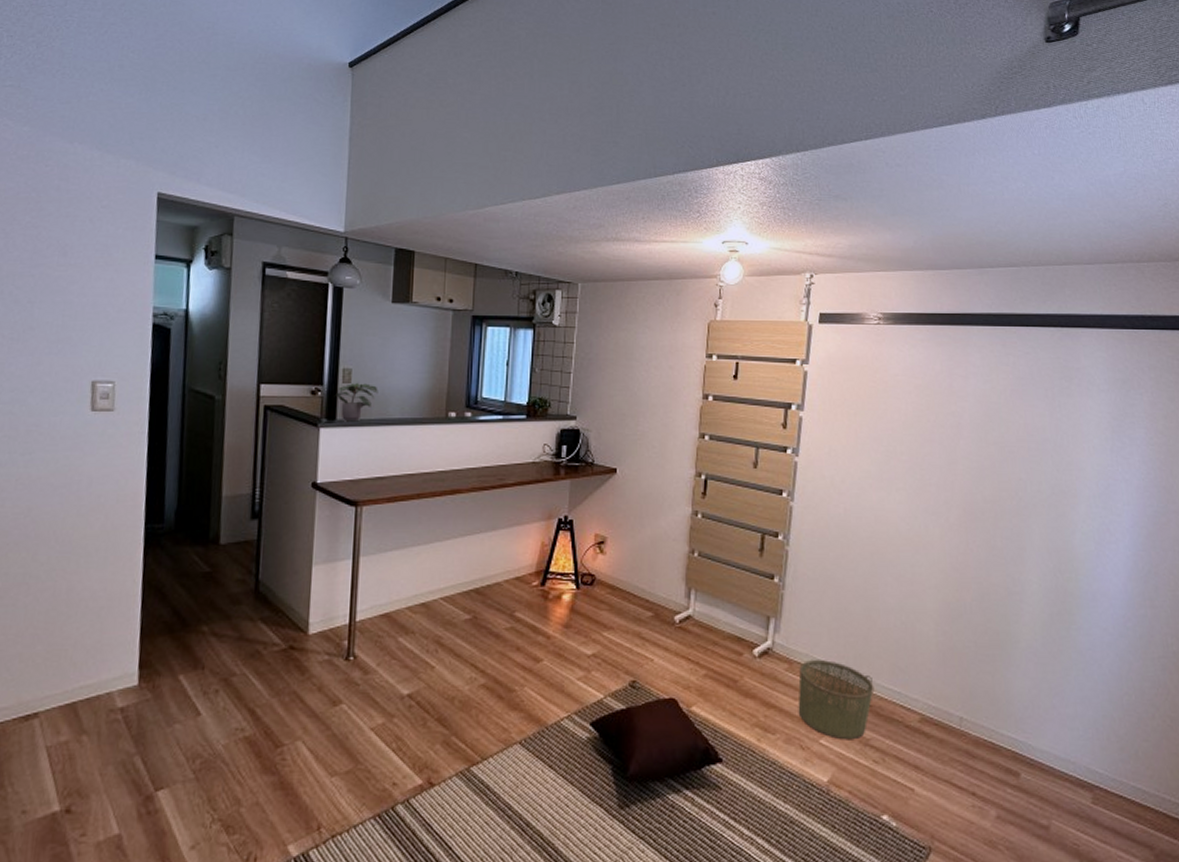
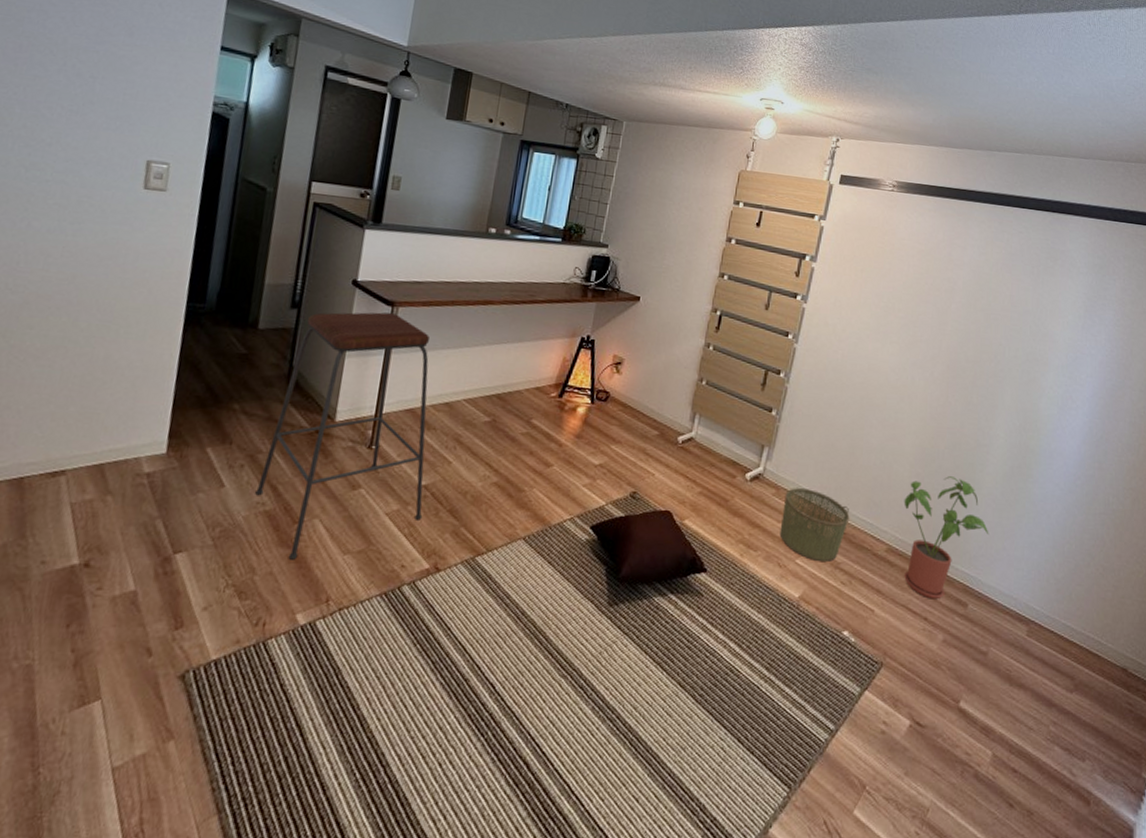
bar stool: none [233,514,410,787] -> present [255,312,430,560]
potted plant: present [334,383,378,420] -> none [382,191,425,226]
house plant: none [932,631,1034,771] -> present [904,476,989,600]

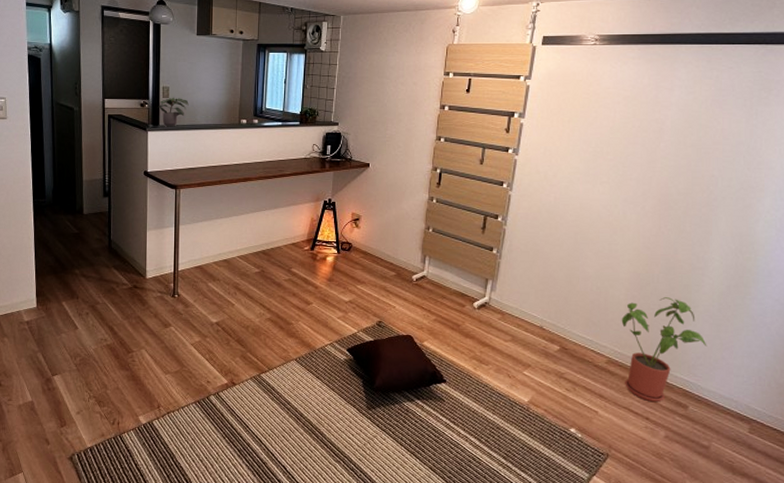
bar stool: present [255,312,430,560] -> none [99,194,218,379]
potted plant: none [382,191,425,226] -> present [157,98,189,126]
basket: present [780,488,850,563] -> none [507,313,571,373]

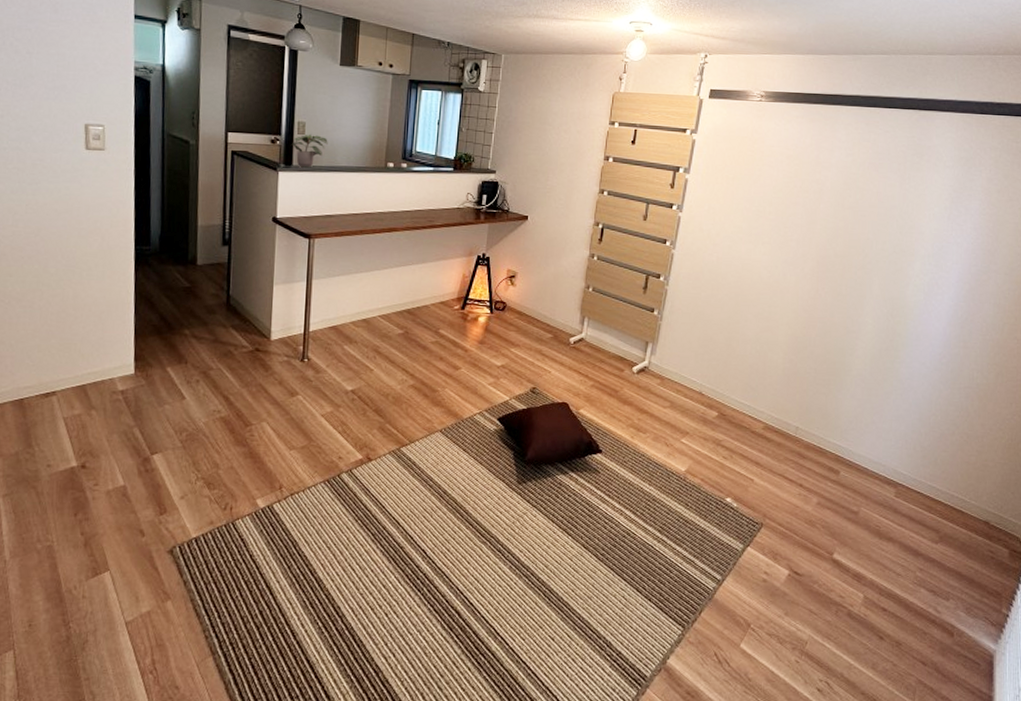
house plant: present [621,297,707,403] -> none [778,361,859,469]

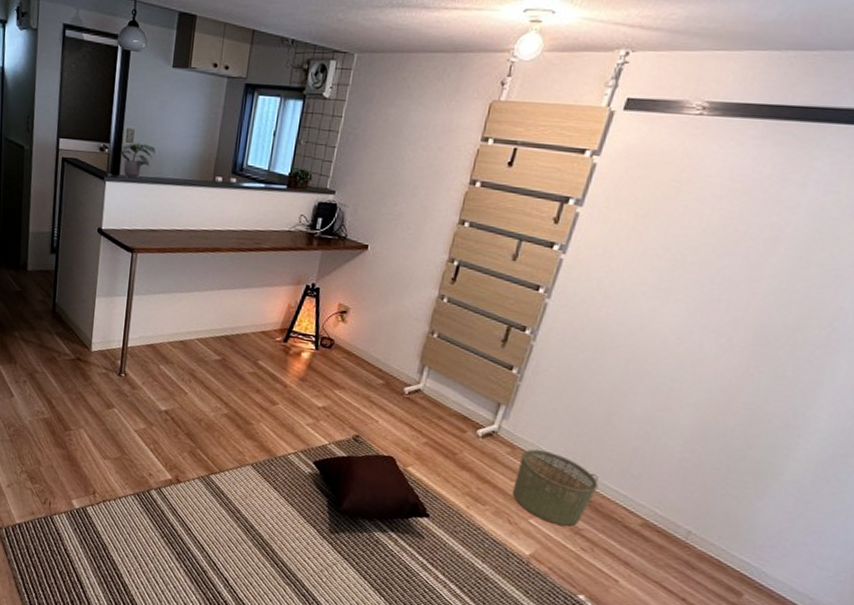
basket: none [666,378,729,441] -> present [512,449,599,527]

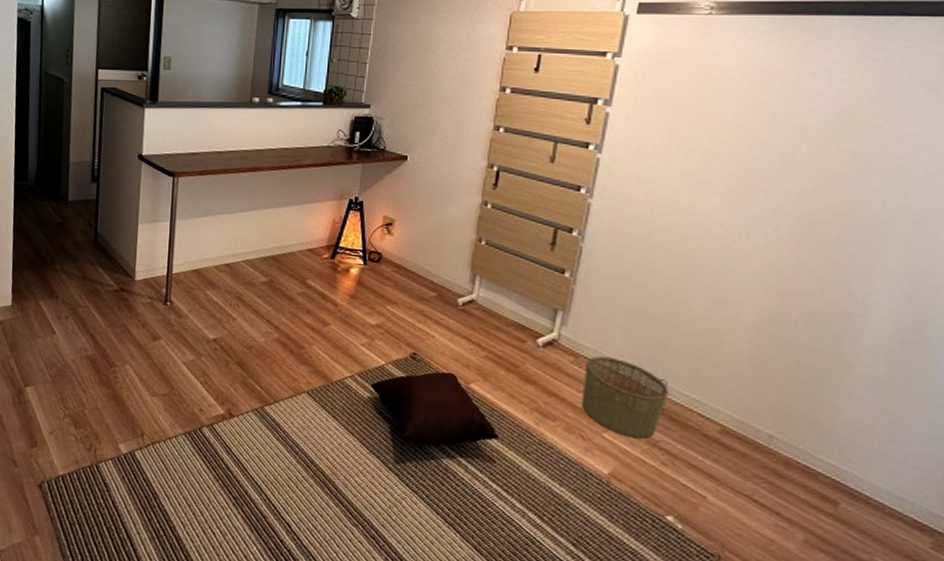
potted plant: present [118,143,156,177] -> none [156,70,193,103]

